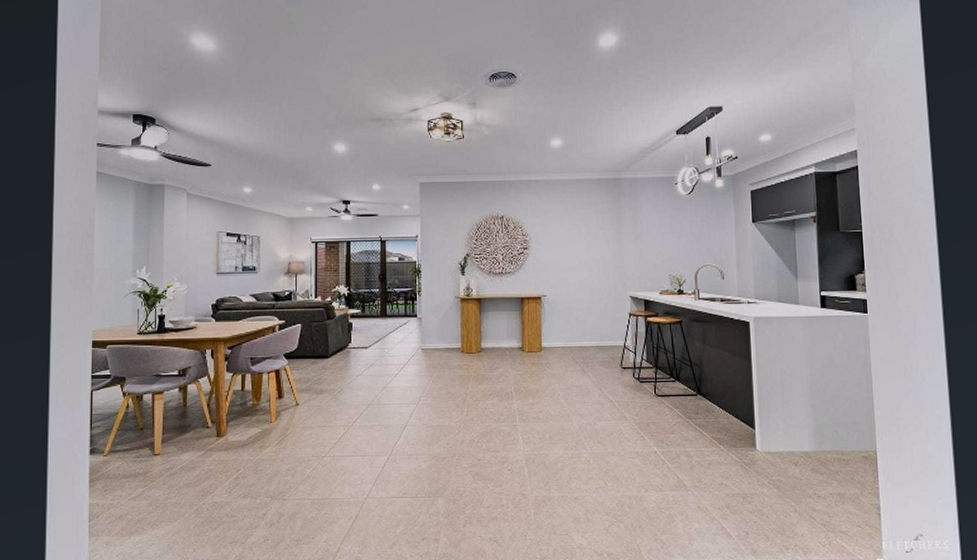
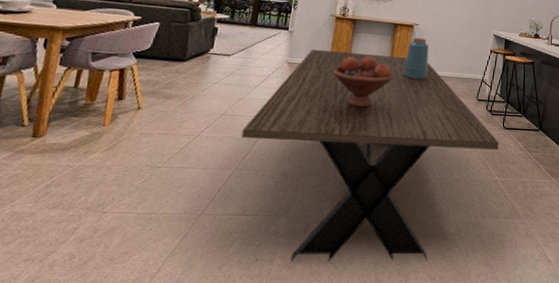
dining table: none [389,332,653,540] -> present [240,50,499,262]
fruit bowl: none [466,334,529,387] -> present [333,56,395,108]
vase: none [538,309,564,353] -> present [403,37,430,80]

